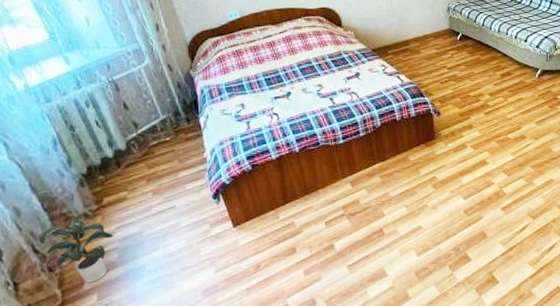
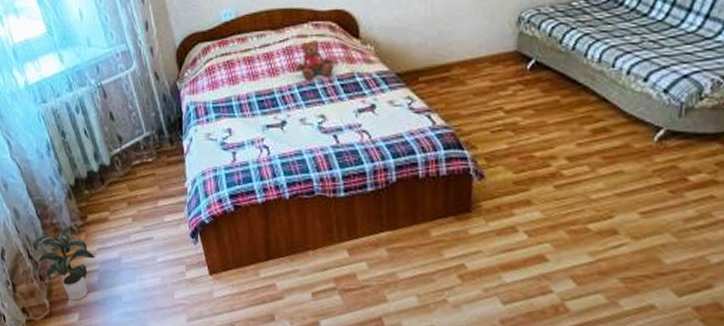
teddy bear: none [294,29,325,60] -> present [295,39,333,81]

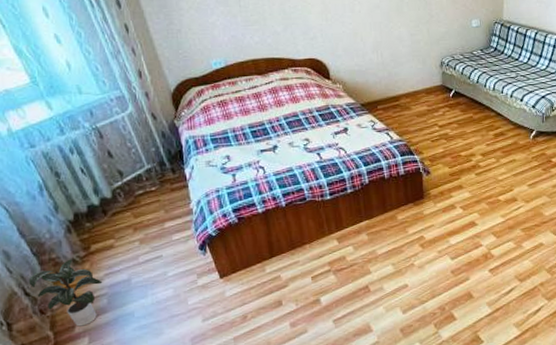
teddy bear: present [295,39,333,81] -> none [280,81,312,113]

